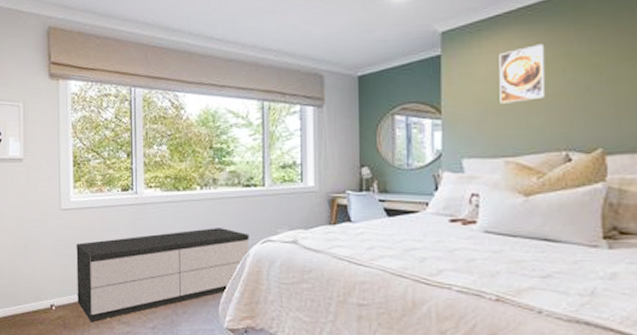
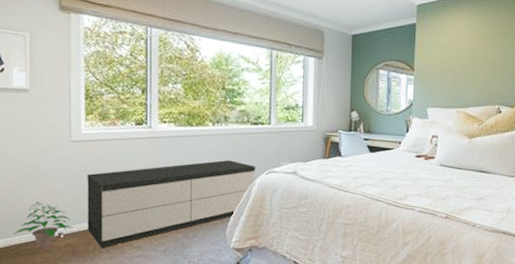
potted plant: none [10,271,65,320] -> present [13,201,75,249]
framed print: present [499,44,546,104] -> none [456,22,489,66]

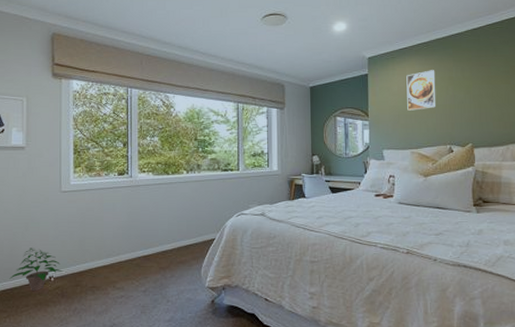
storage bench: present [87,160,255,247] -> none [75,205,227,289]
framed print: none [456,22,489,66] -> present [406,70,437,111]

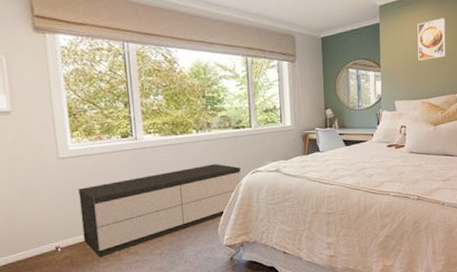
potted plant: present [9,247,64,292] -> none [10,219,71,264]
storage bench: none [75,205,227,289] -> present [78,164,242,256]

